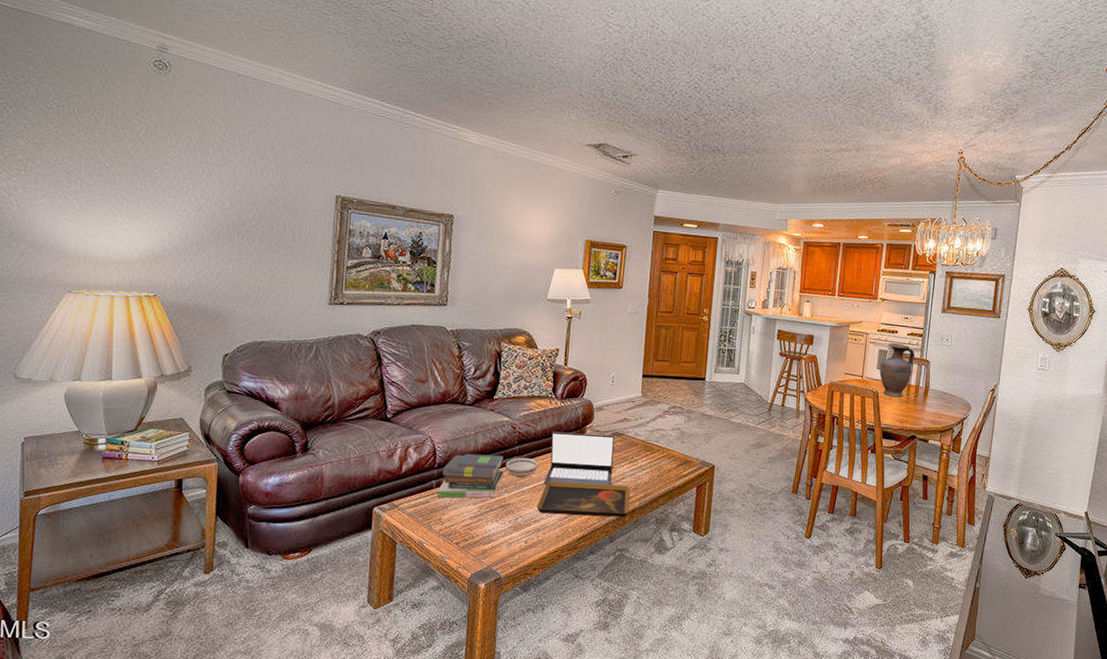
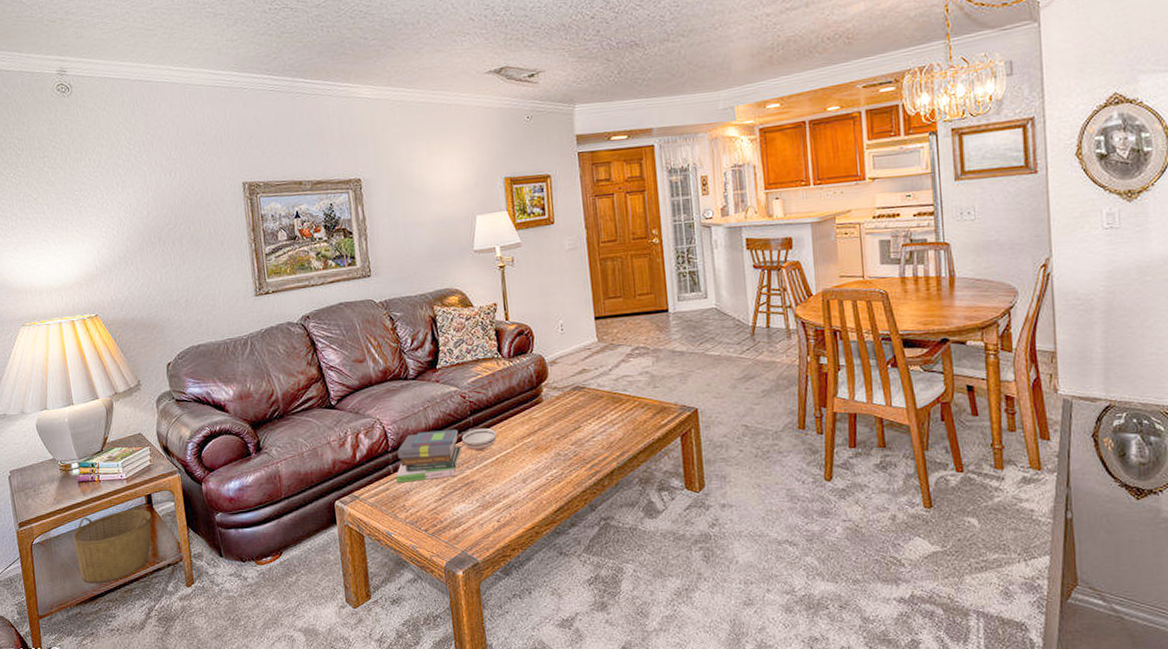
basket: none [85,492,180,561] -> present [73,509,152,583]
decorative tray: present [536,481,630,517] -> none [503,445,607,487]
laptop: present [543,431,615,486] -> none [505,390,581,455]
vase: present [879,343,915,398] -> none [884,228,928,296]

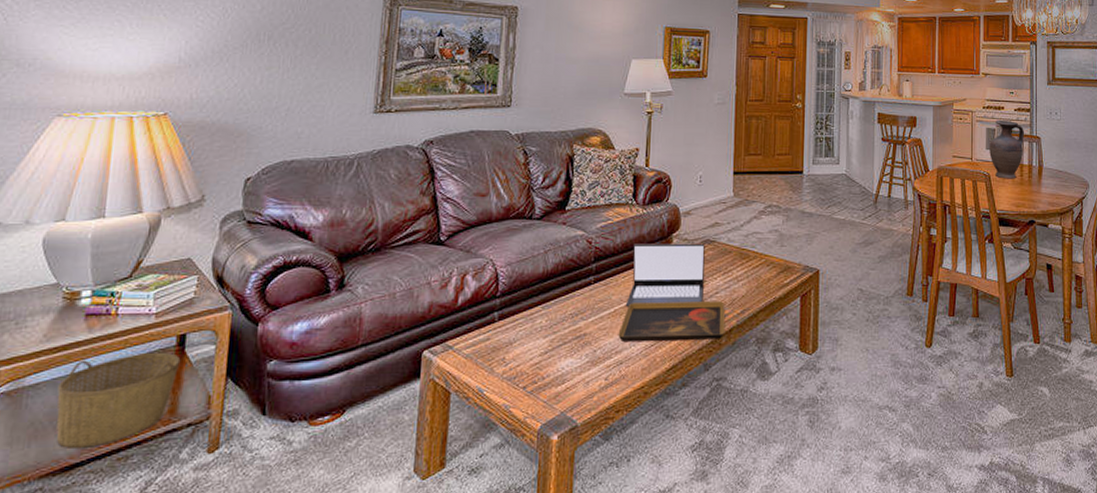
books: present [396,429,462,483] -> none [500,276,578,332]
bowl: present [461,427,497,452] -> none [580,276,619,302]
decorative tray: none [503,445,607,487] -> present [618,301,726,341]
laptop: none [505,390,581,455] -> present [625,243,705,307]
vase: none [884,228,928,296] -> present [989,121,1024,179]

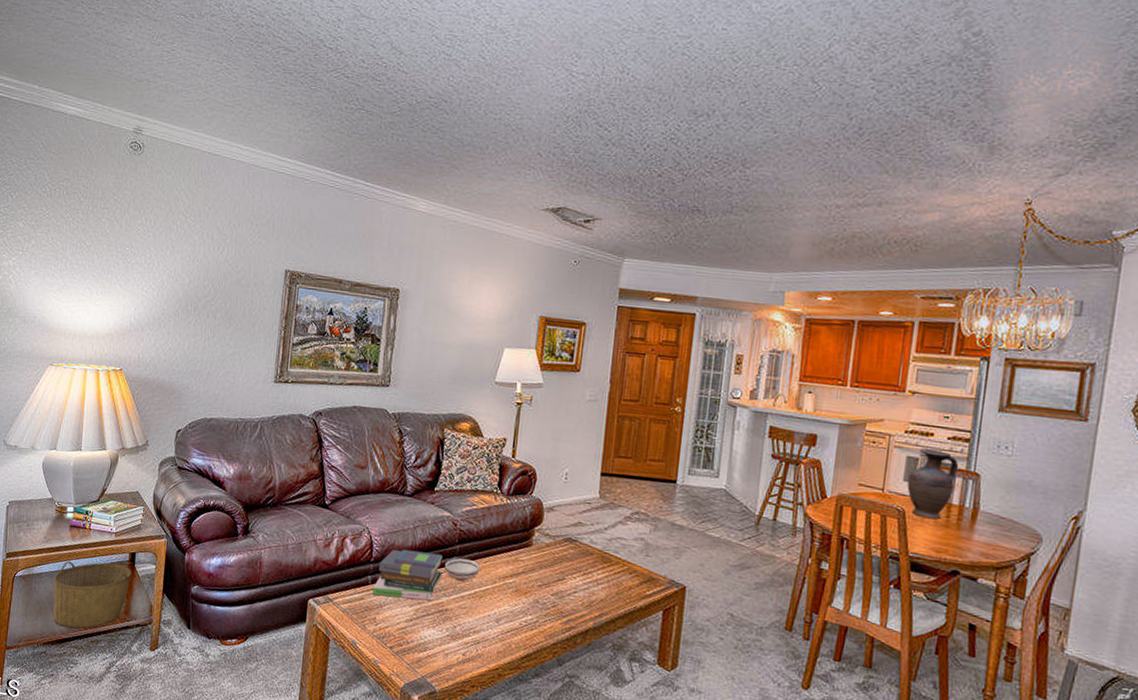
books: none [500,276,578,332] -> present [373,549,443,601]
bowl: none [580,276,619,302] -> present [444,558,480,582]
decorative tray: present [618,301,726,341] -> none [476,588,583,638]
laptop: present [625,243,705,307] -> none [485,531,567,600]

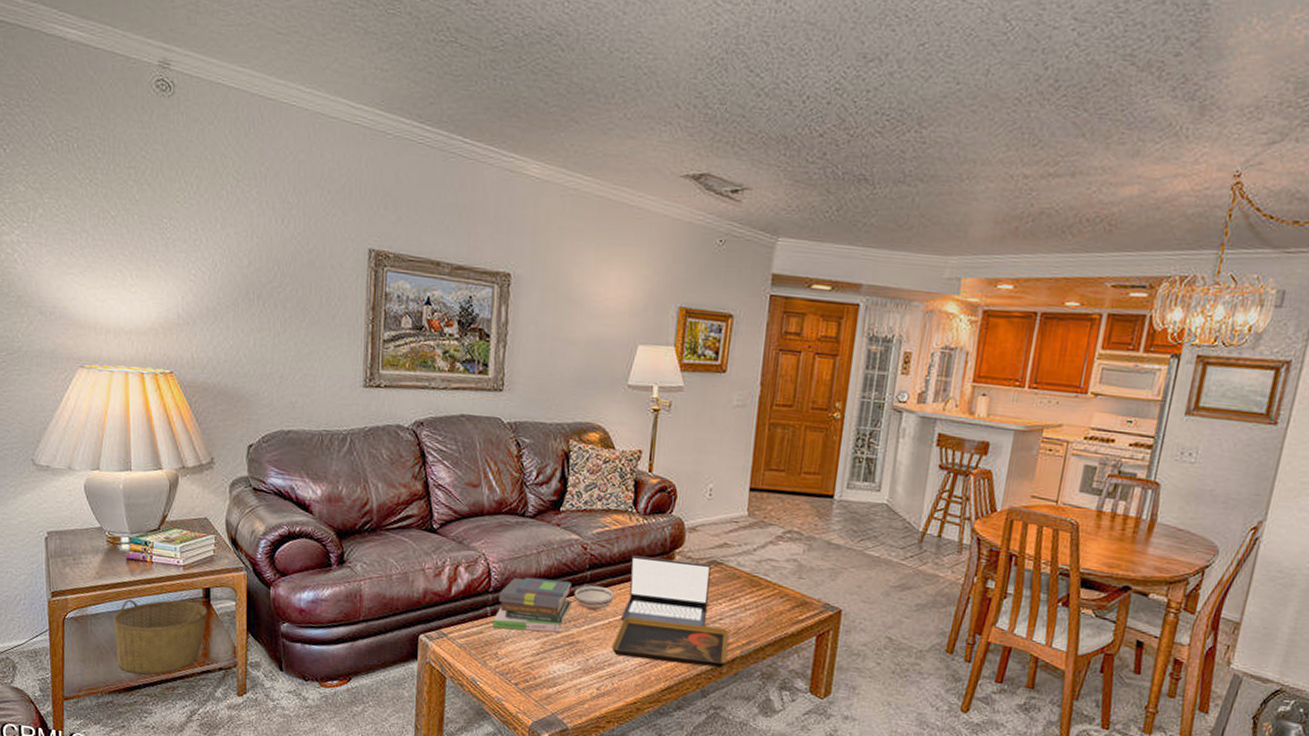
decorative tray: none [476,588,583,638] -> present [611,617,729,668]
laptop: none [485,531,567,600] -> present [620,555,711,628]
vase: present [907,448,958,520] -> none [1082,456,1138,533]

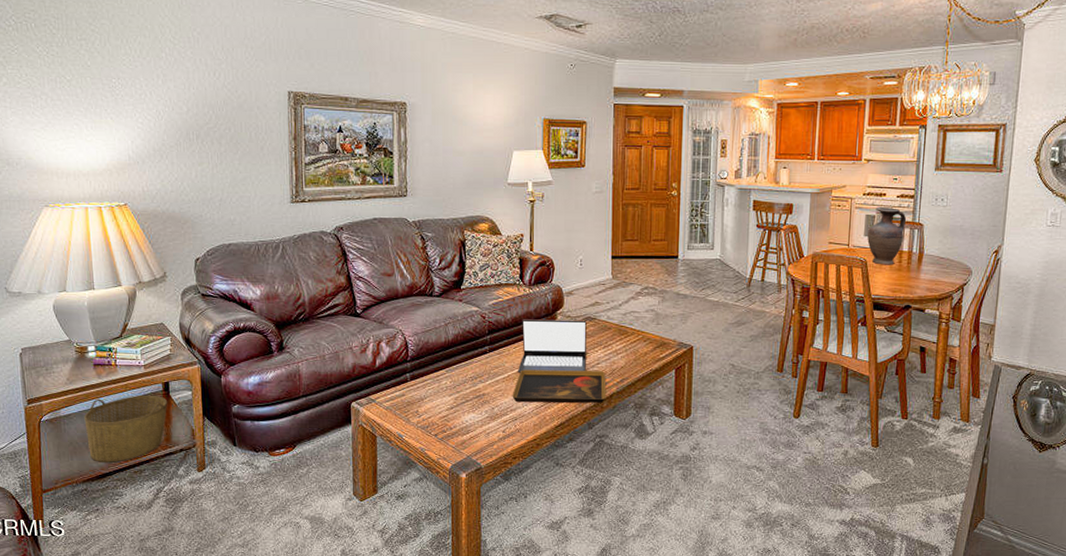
books: present [493,577,572,633] -> none [413,345,476,390]
bowl: present [573,585,615,611] -> none [477,346,511,368]
vase: none [1082,456,1138,533] -> present [867,207,906,265]

